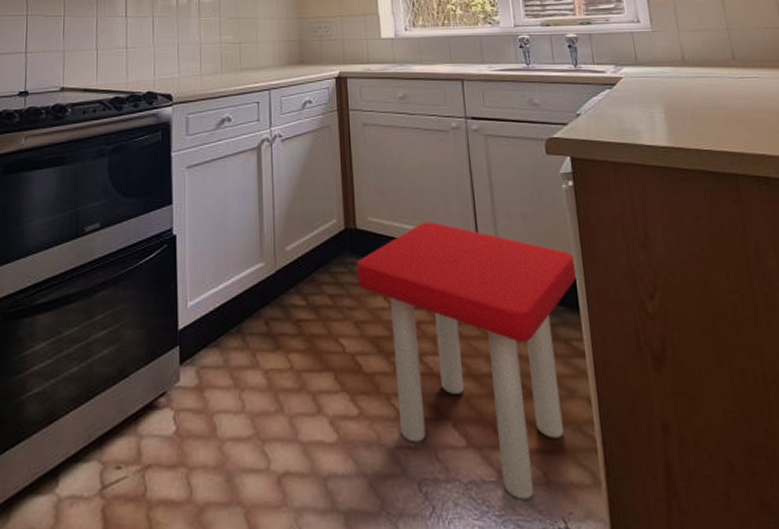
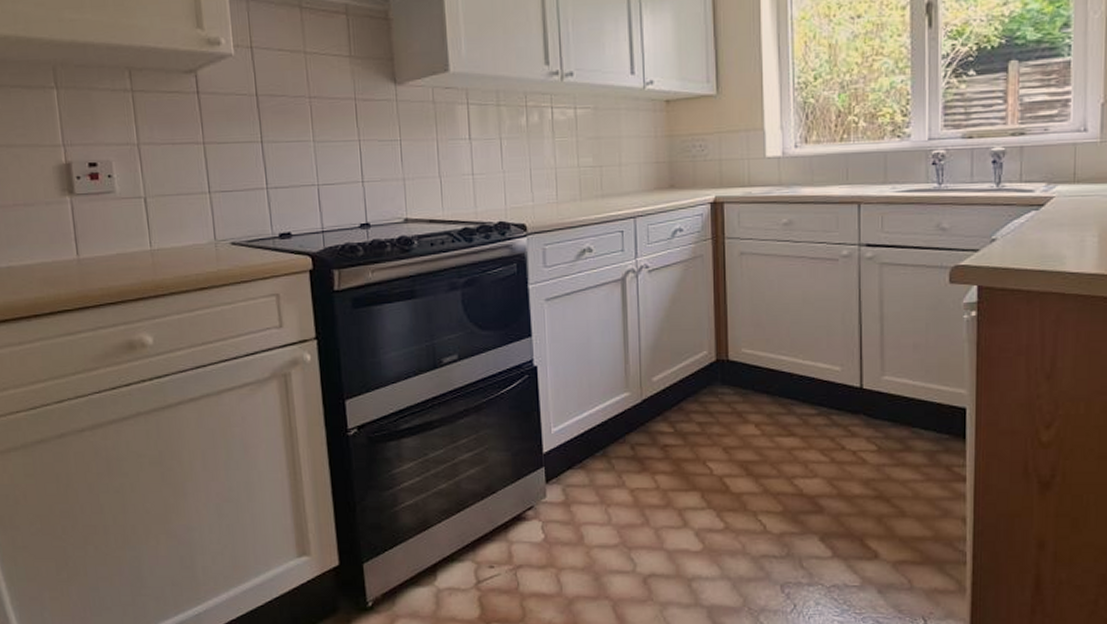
stool: present [356,222,576,500] -> none [727,353,967,601]

